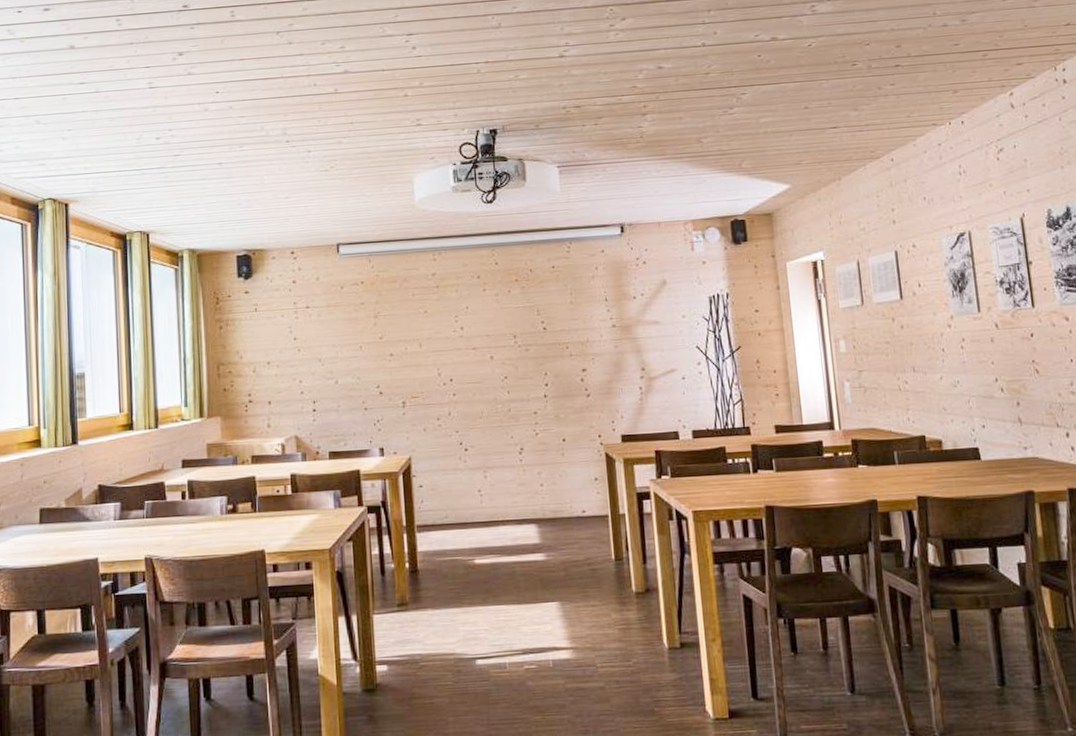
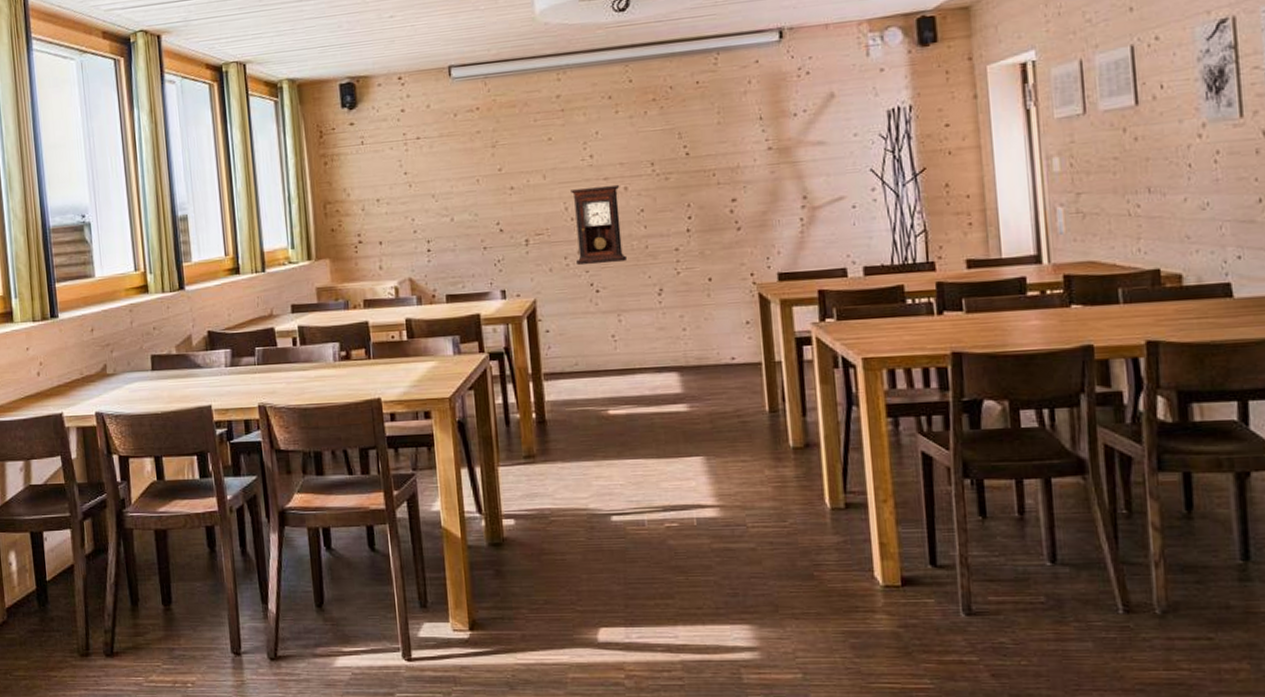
pendulum clock: none [443,355,493,426] -> present [571,185,628,266]

